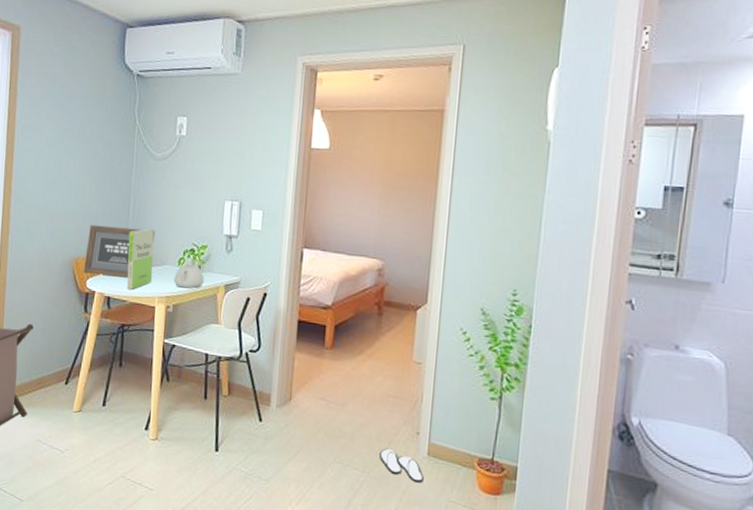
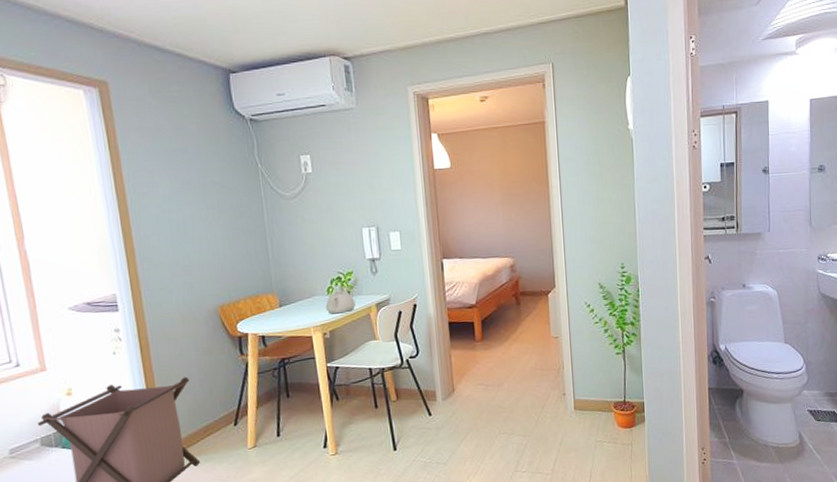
picture frame: present [84,224,155,278] -> none [229,266,299,319]
book: present [126,228,154,290] -> none [272,265,305,325]
slippers: present [379,448,424,483] -> none [536,412,574,434]

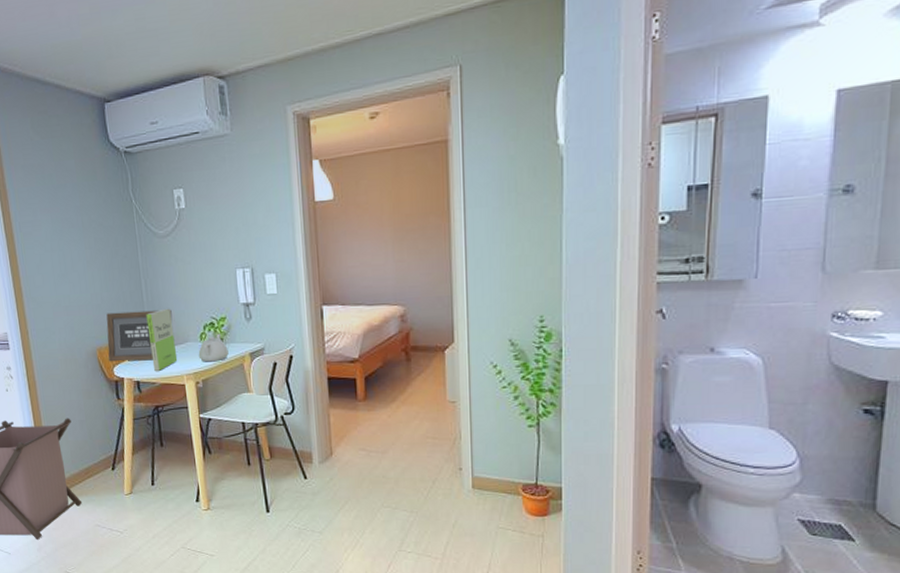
picture frame: none [229,266,299,319] -> present [106,309,173,362]
book: none [272,265,305,325] -> present [146,308,178,371]

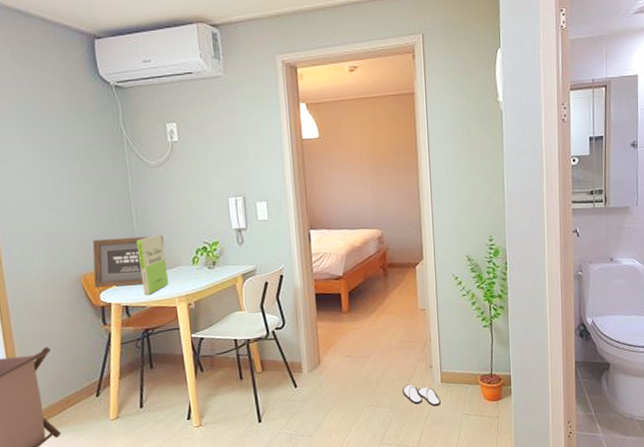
teapot: present [198,333,229,362] -> none [190,257,221,285]
slippers: none [425,487,471,515] -> present [403,384,441,406]

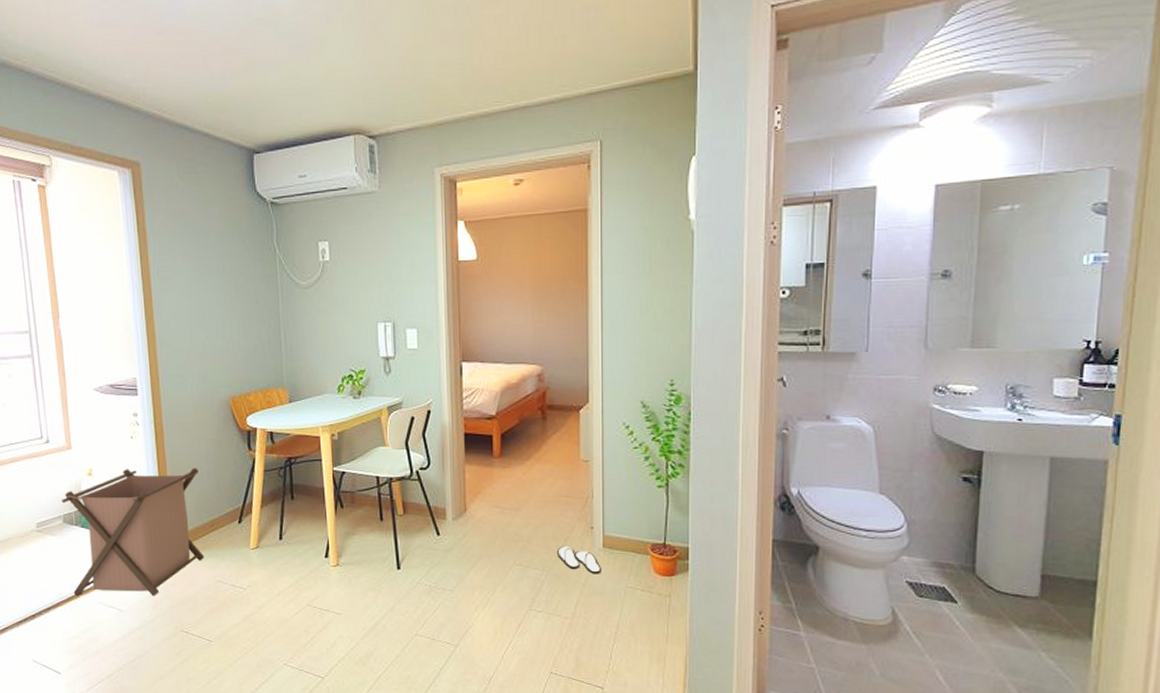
picture frame: present [92,235,164,288] -> none [241,360,311,411]
book: present [136,234,169,295] -> none [284,359,314,422]

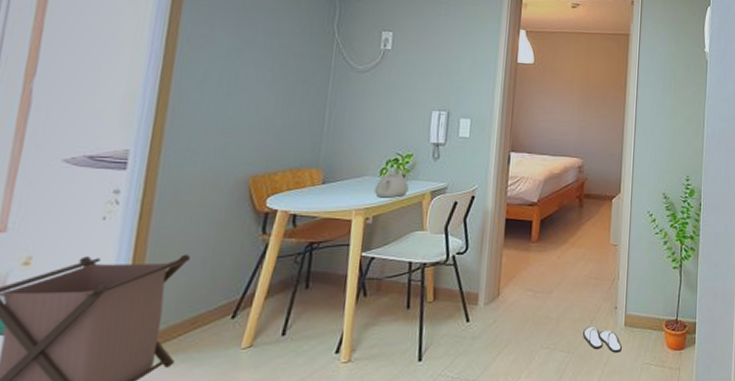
teapot: none [335,386,366,415] -> present [374,169,409,198]

